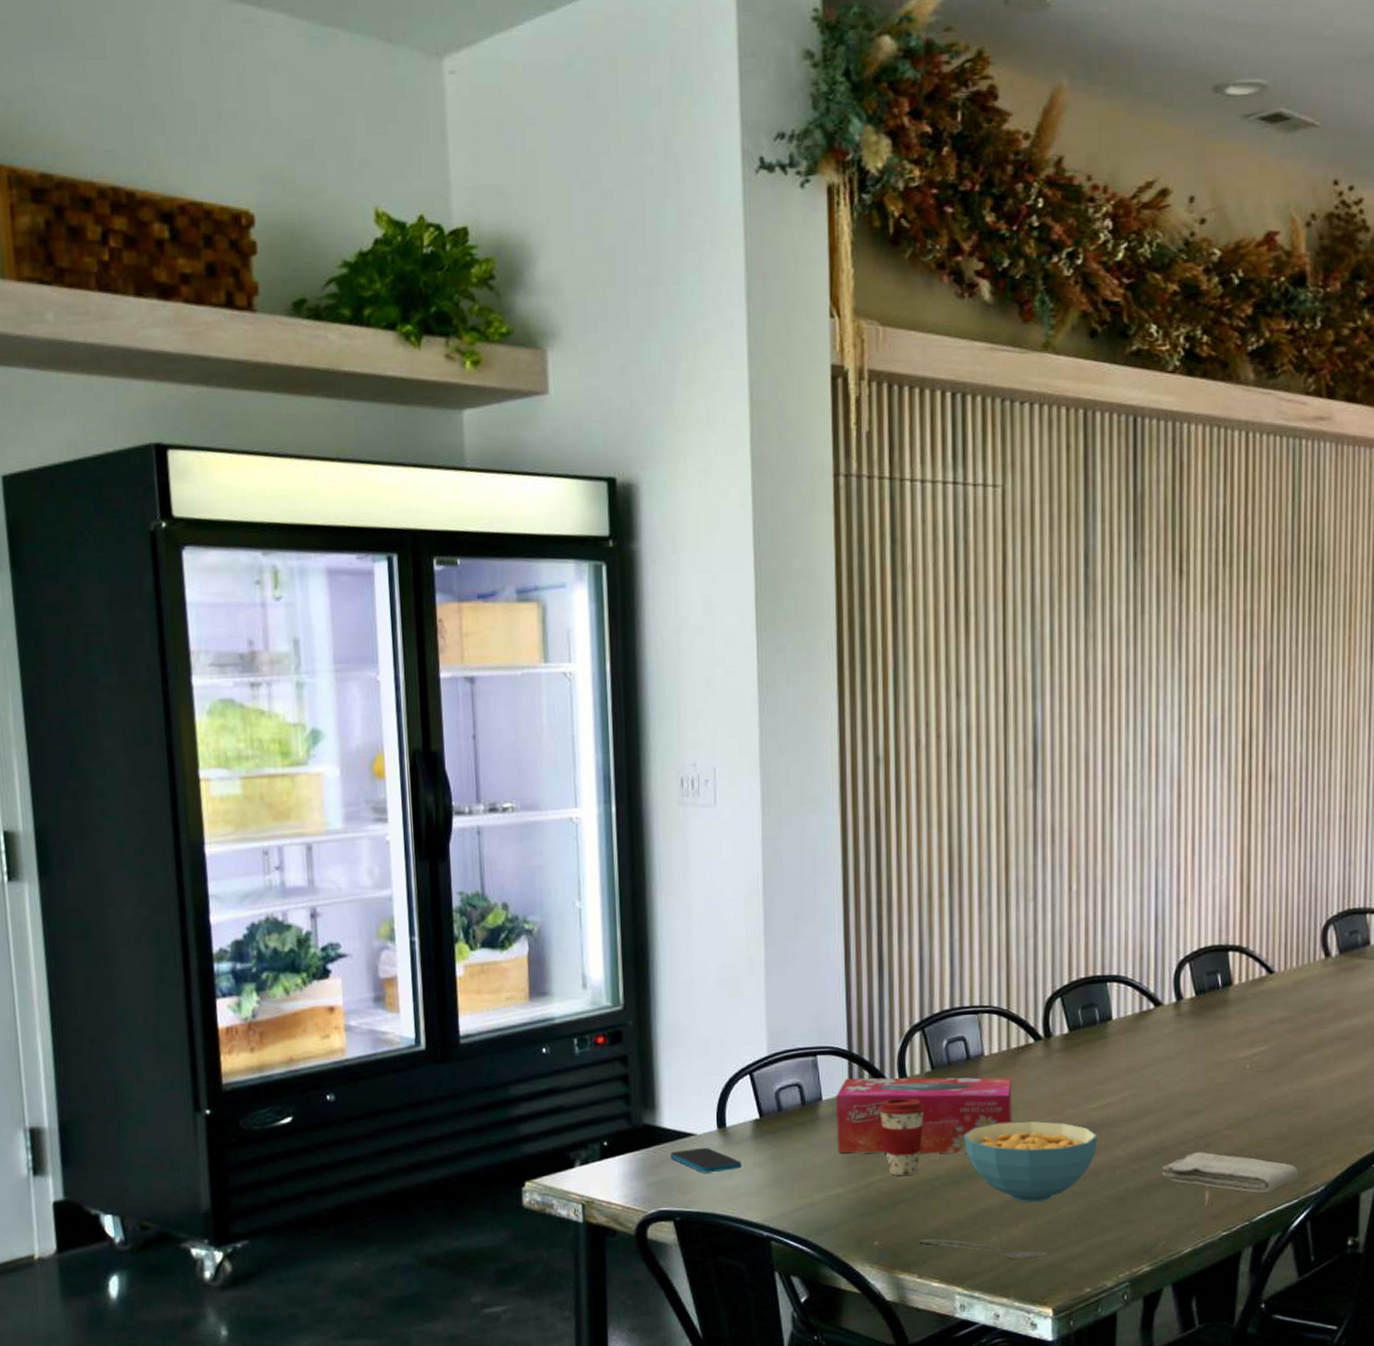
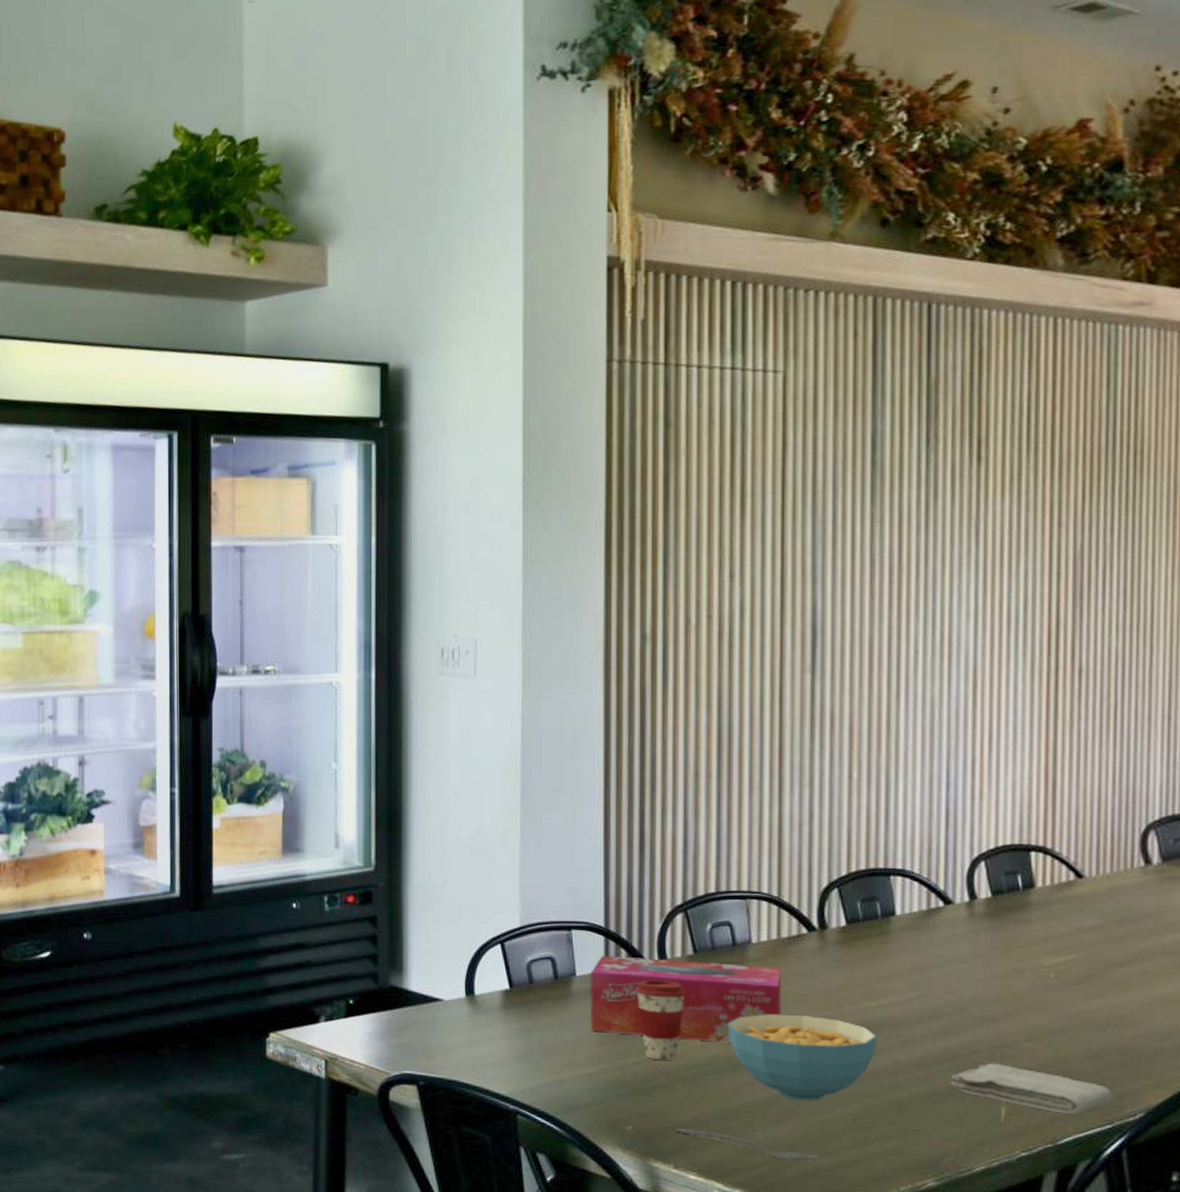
smartphone: present [670,1147,742,1173] -> none [416,1013,489,1040]

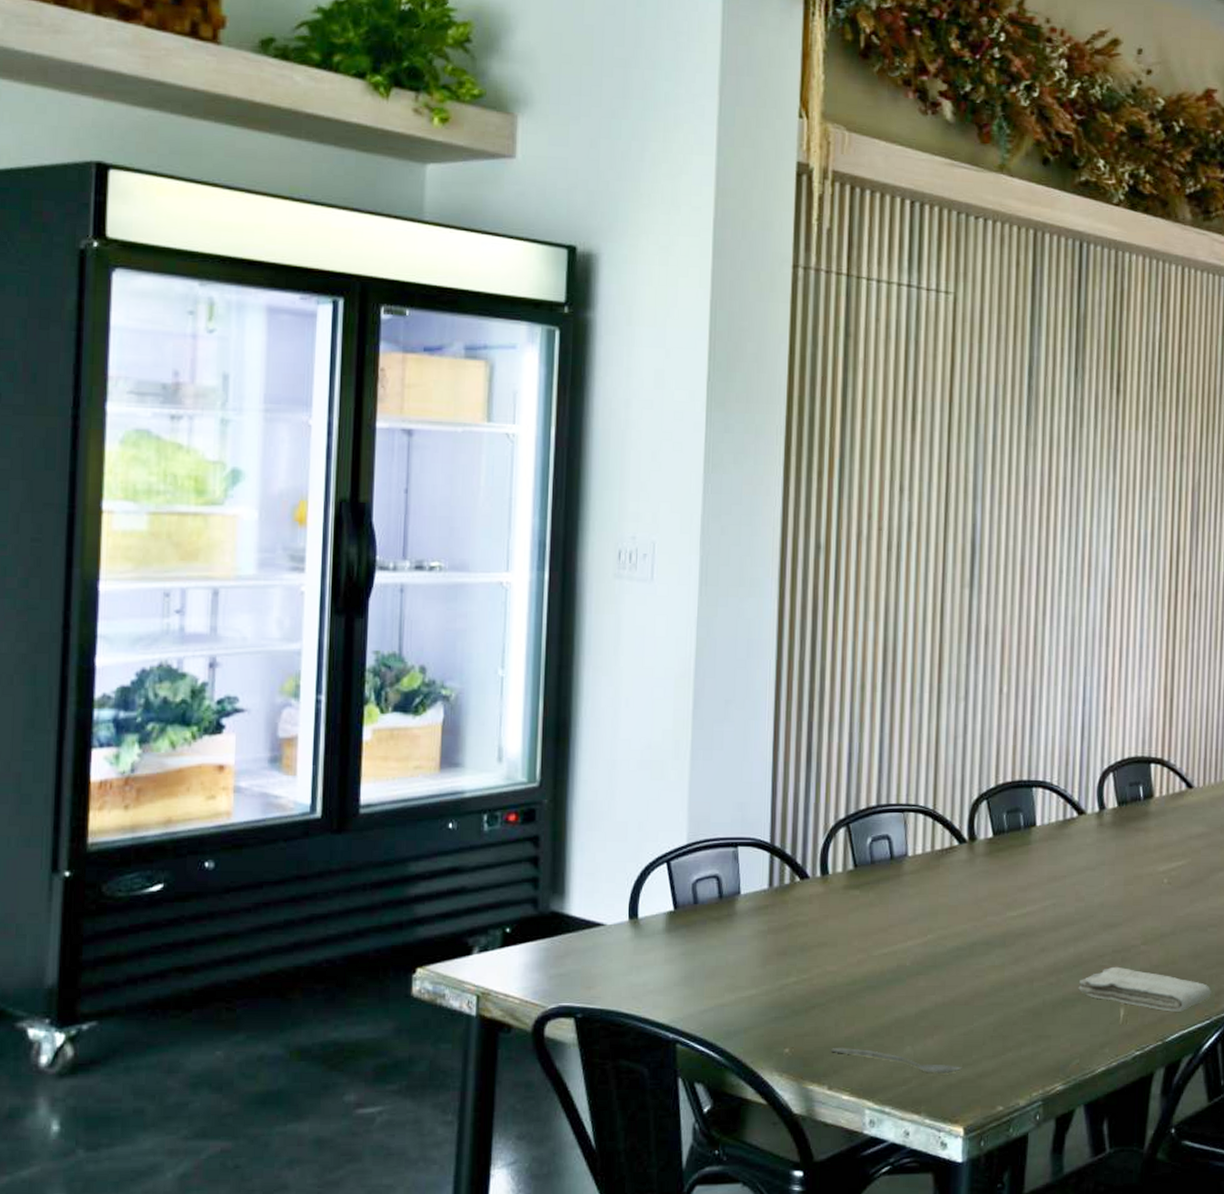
tissue box: present [591,955,782,1043] -> none [753,872,934,958]
coffee cup: present [635,979,686,1061] -> none [797,896,845,979]
cereal bowl: present [727,1014,877,1101] -> none [883,926,1017,1013]

